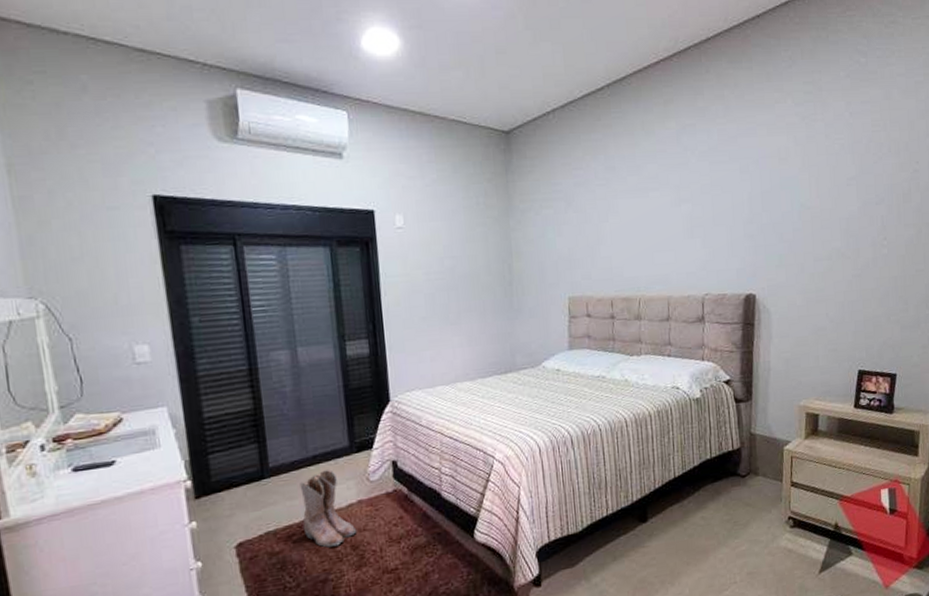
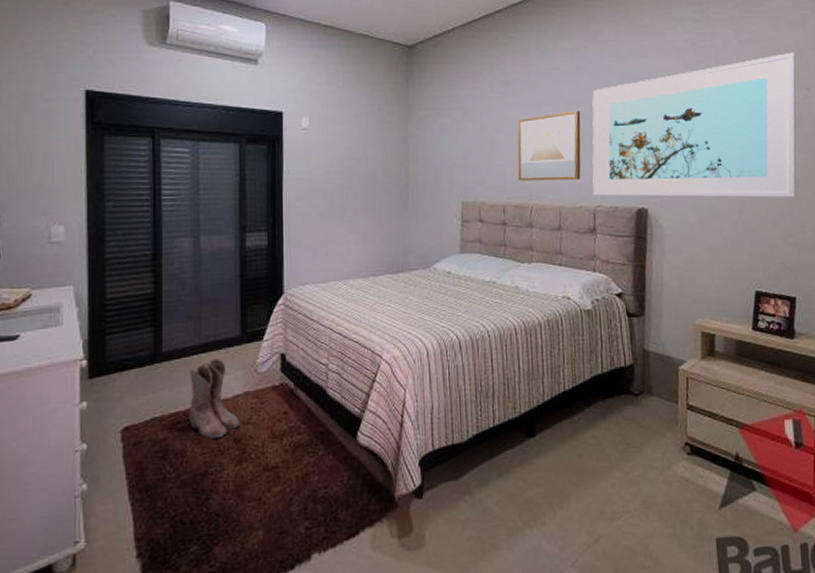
wall art: none [624,195,689,273] -> present [517,111,581,181]
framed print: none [700,123,907,284] -> present [592,52,797,198]

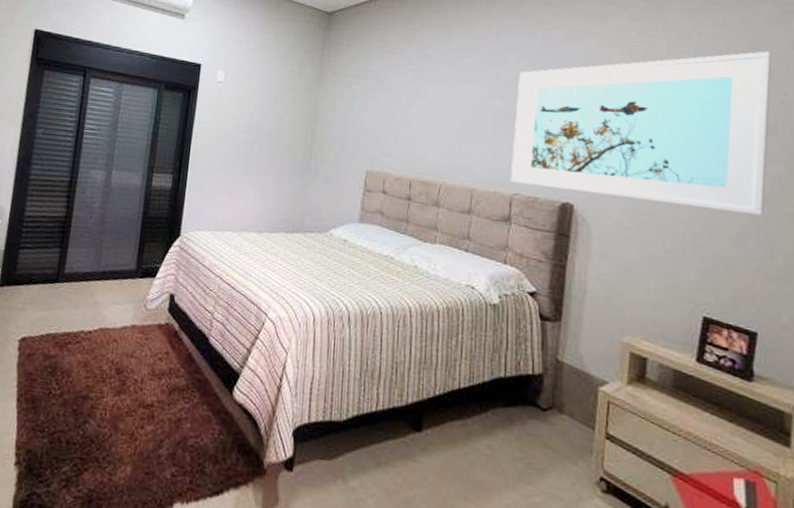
boots: present [188,357,241,439] -> none [78,287,125,365]
wall art: present [517,111,581,181] -> none [429,91,504,163]

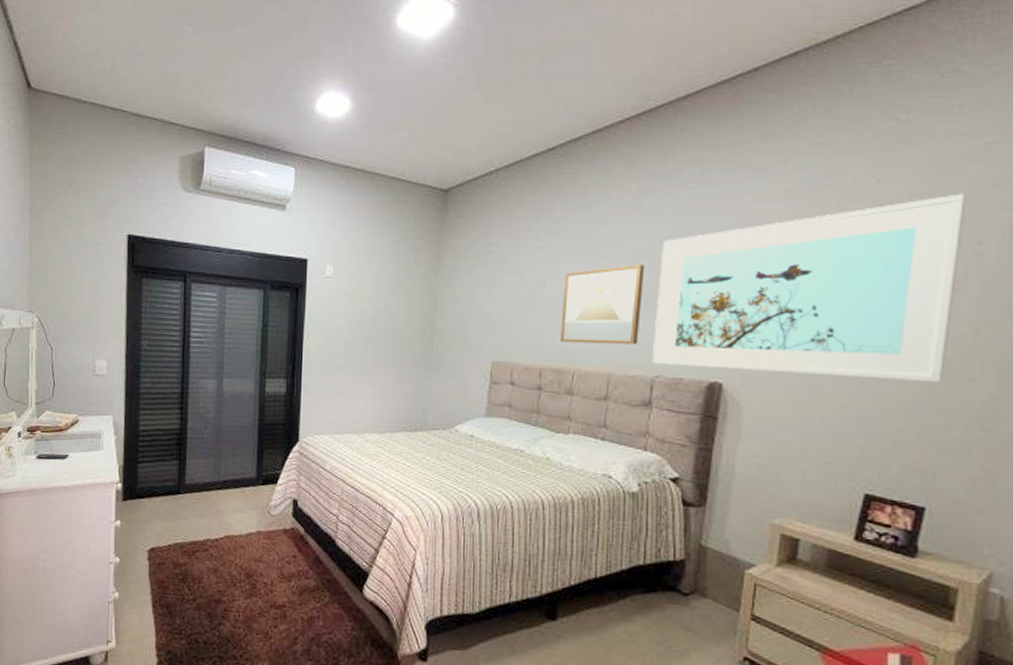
wall art: none [429,91,504,163] -> present [561,265,645,344]

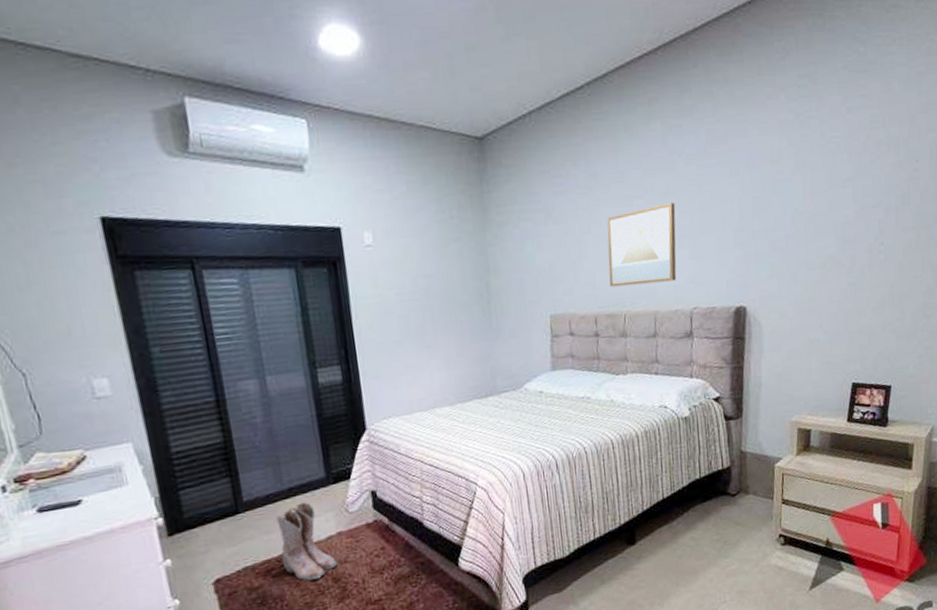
boots: none [206,495,253,571] -> present [276,501,338,581]
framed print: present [651,193,966,383] -> none [687,118,907,298]

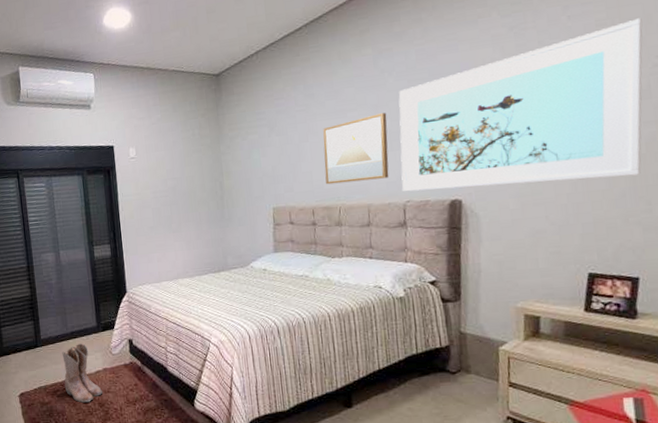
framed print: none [687,118,907,298] -> present [398,18,643,192]

